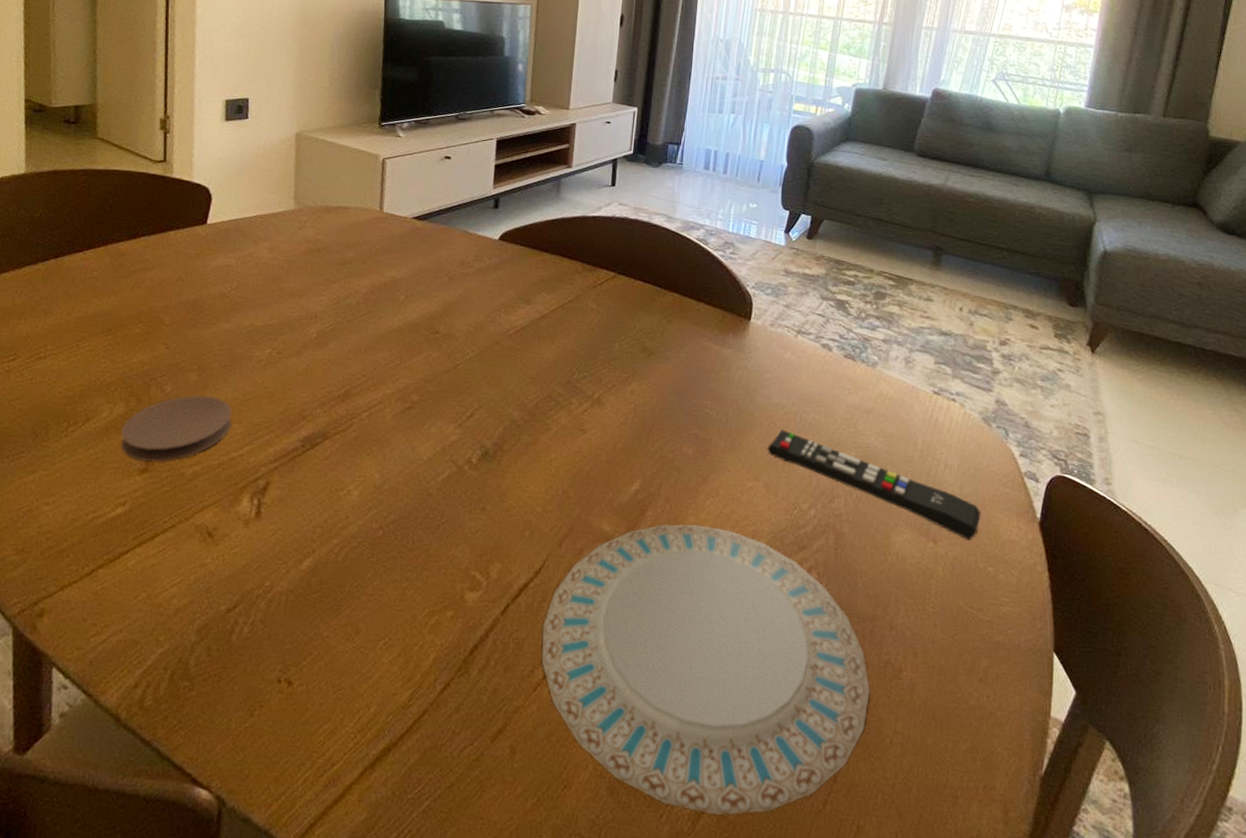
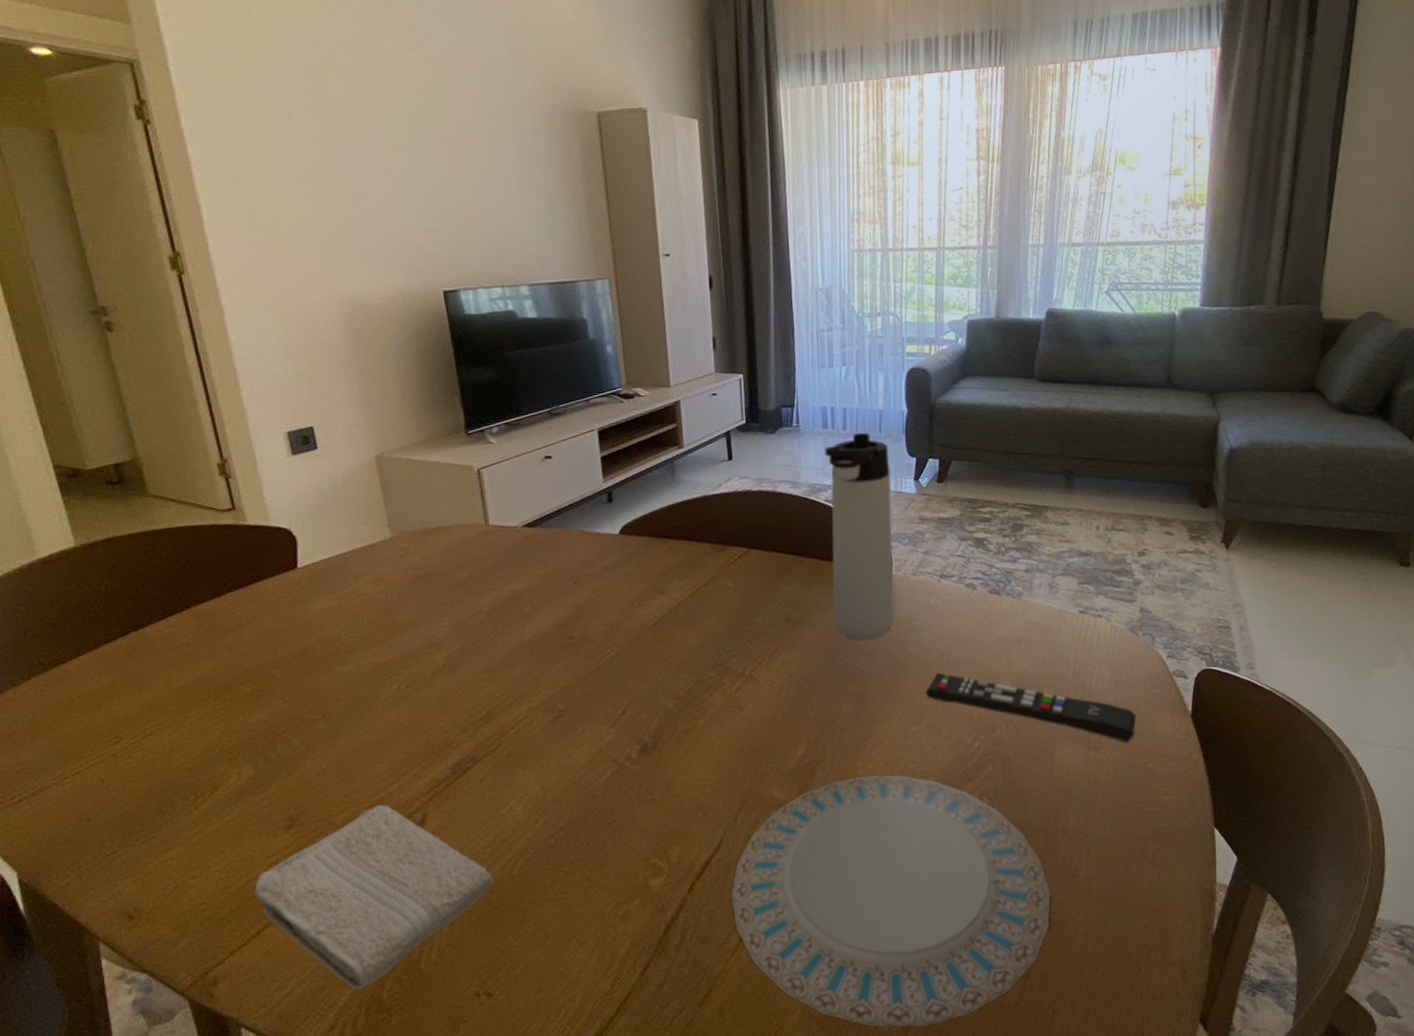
washcloth: none [96,464,318,651] -> present [253,805,494,990]
coaster: present [120,395,232,462] -> none [255,742,374,818]
thermos bottle: none [687,178,764,384] -> present [824,432,894,640]

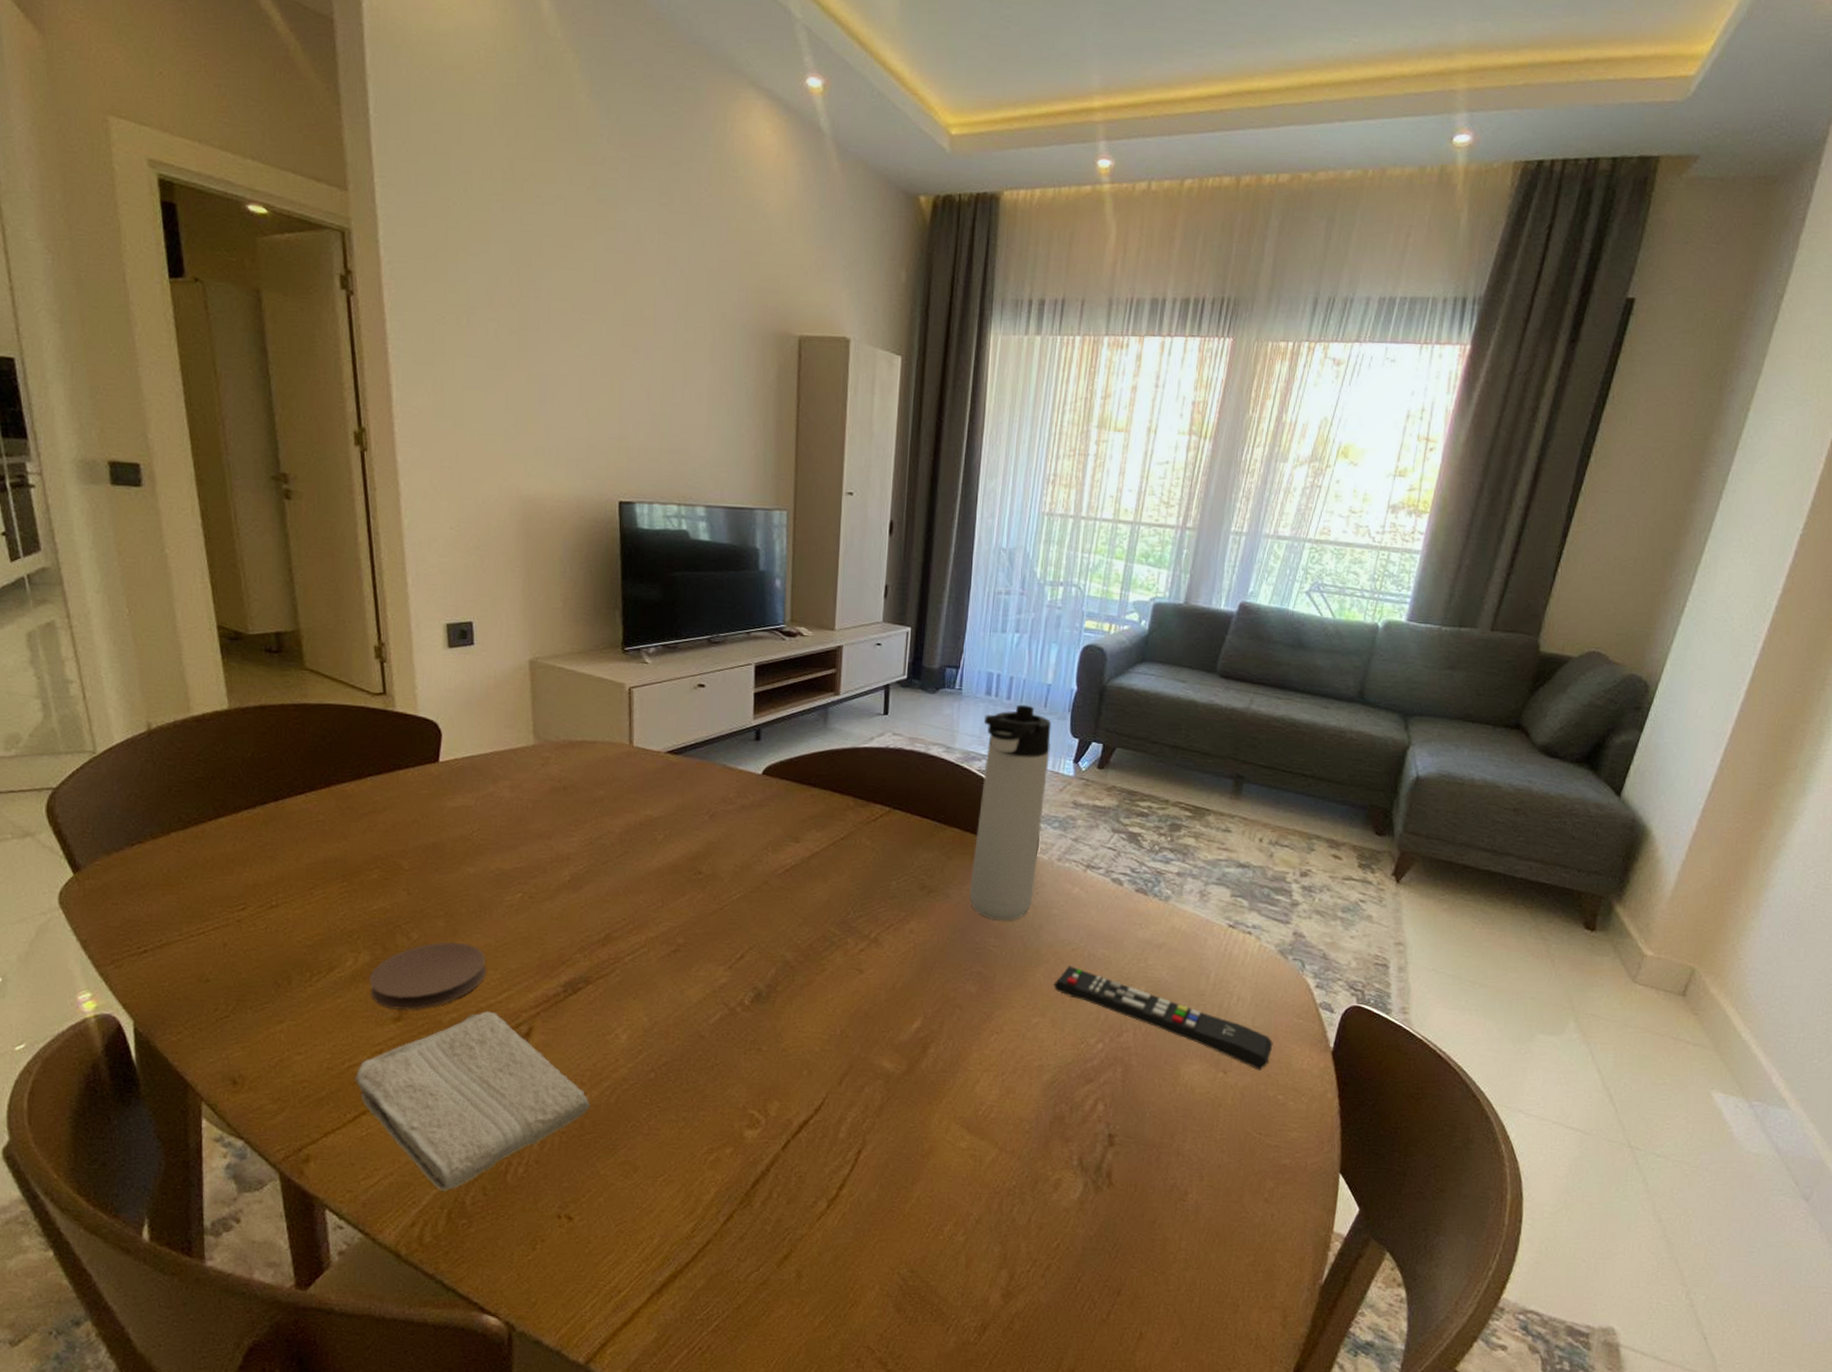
coaster: none [255,742,374,818] -> present [369,942,487,1010]
plate: present [731,774,1051,1028] -> none [824,1060,1155,1327]

